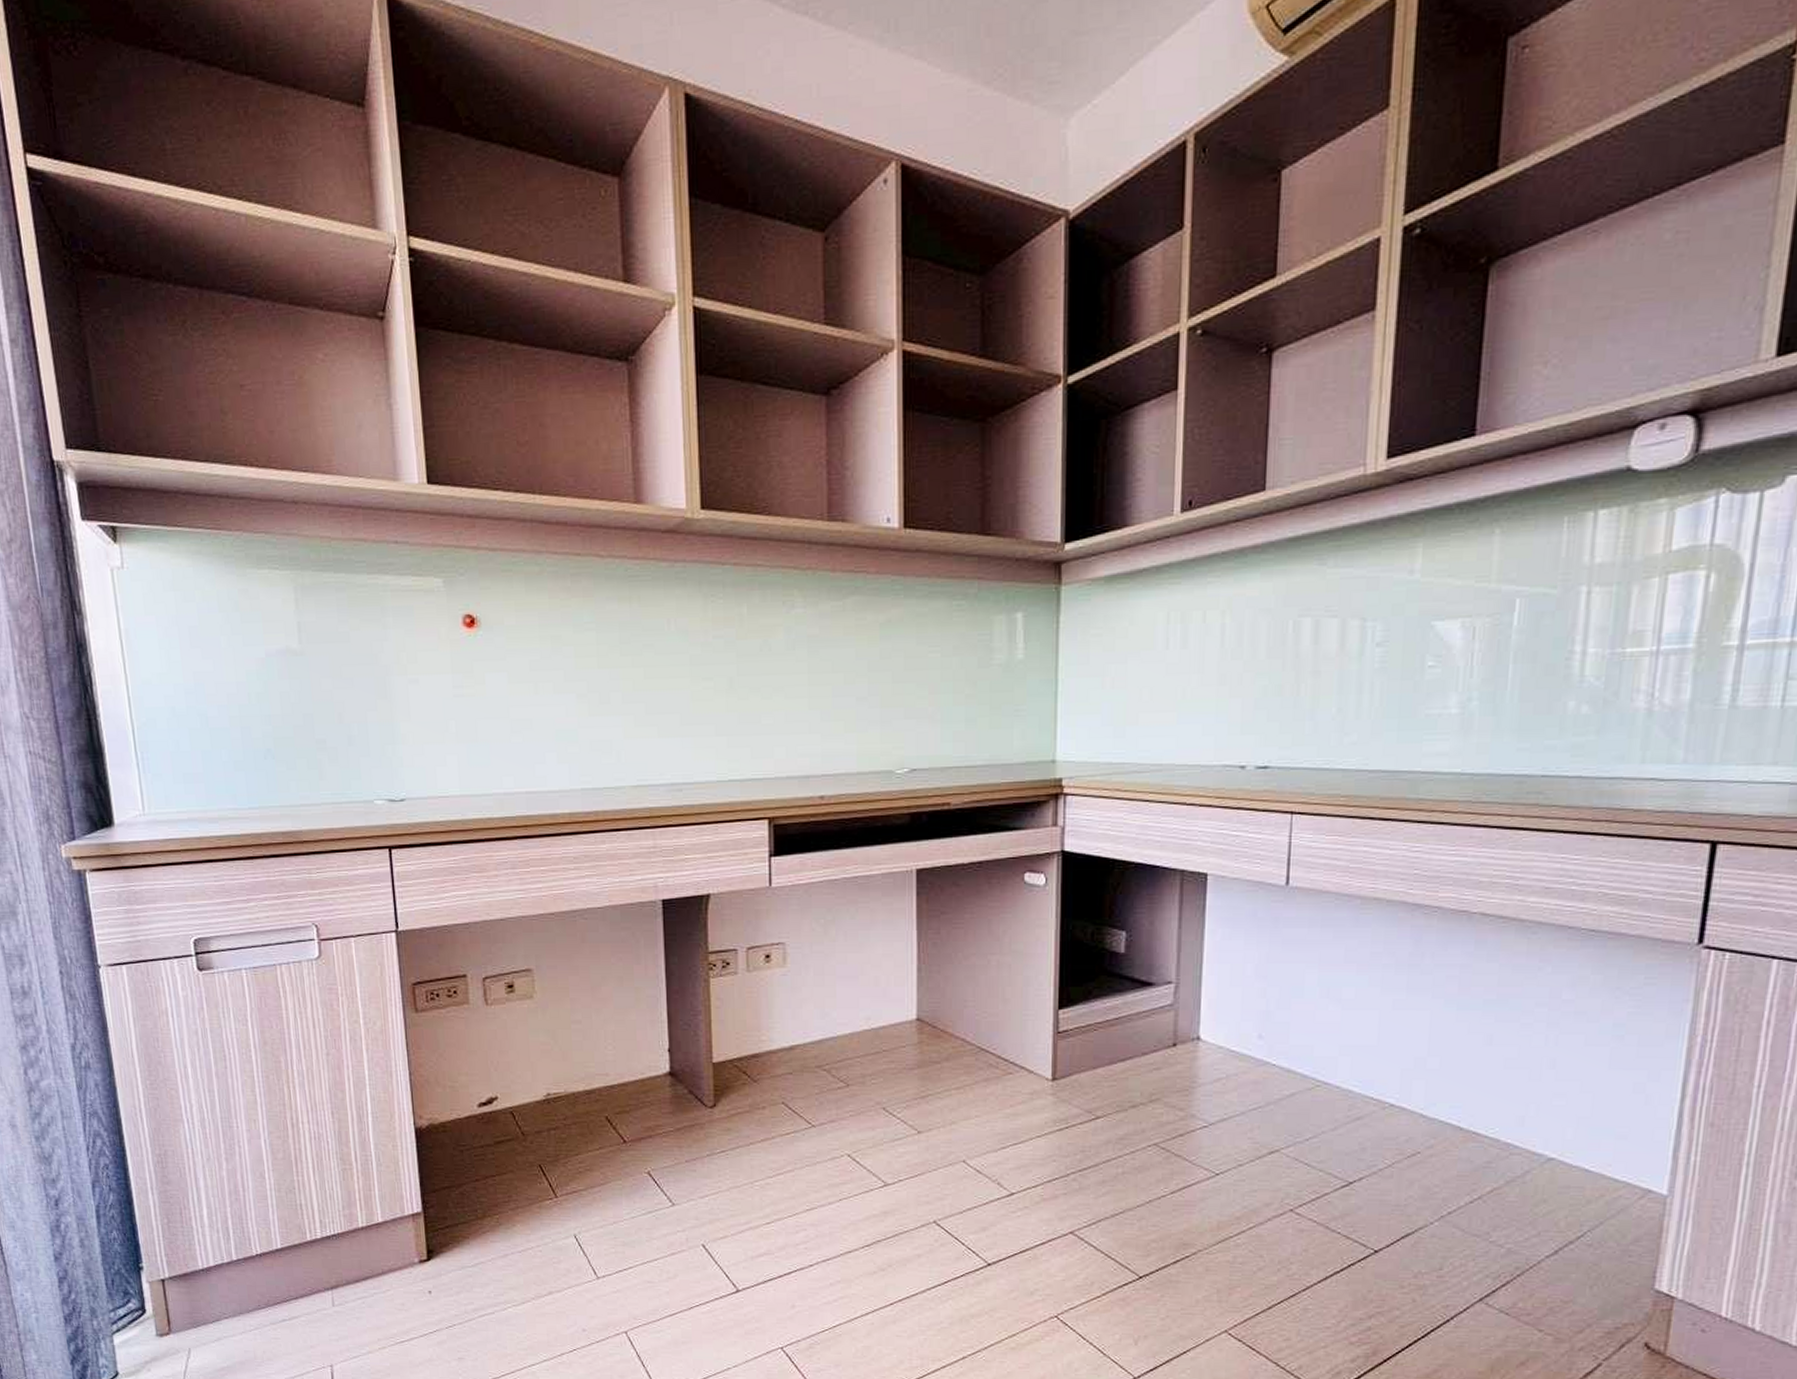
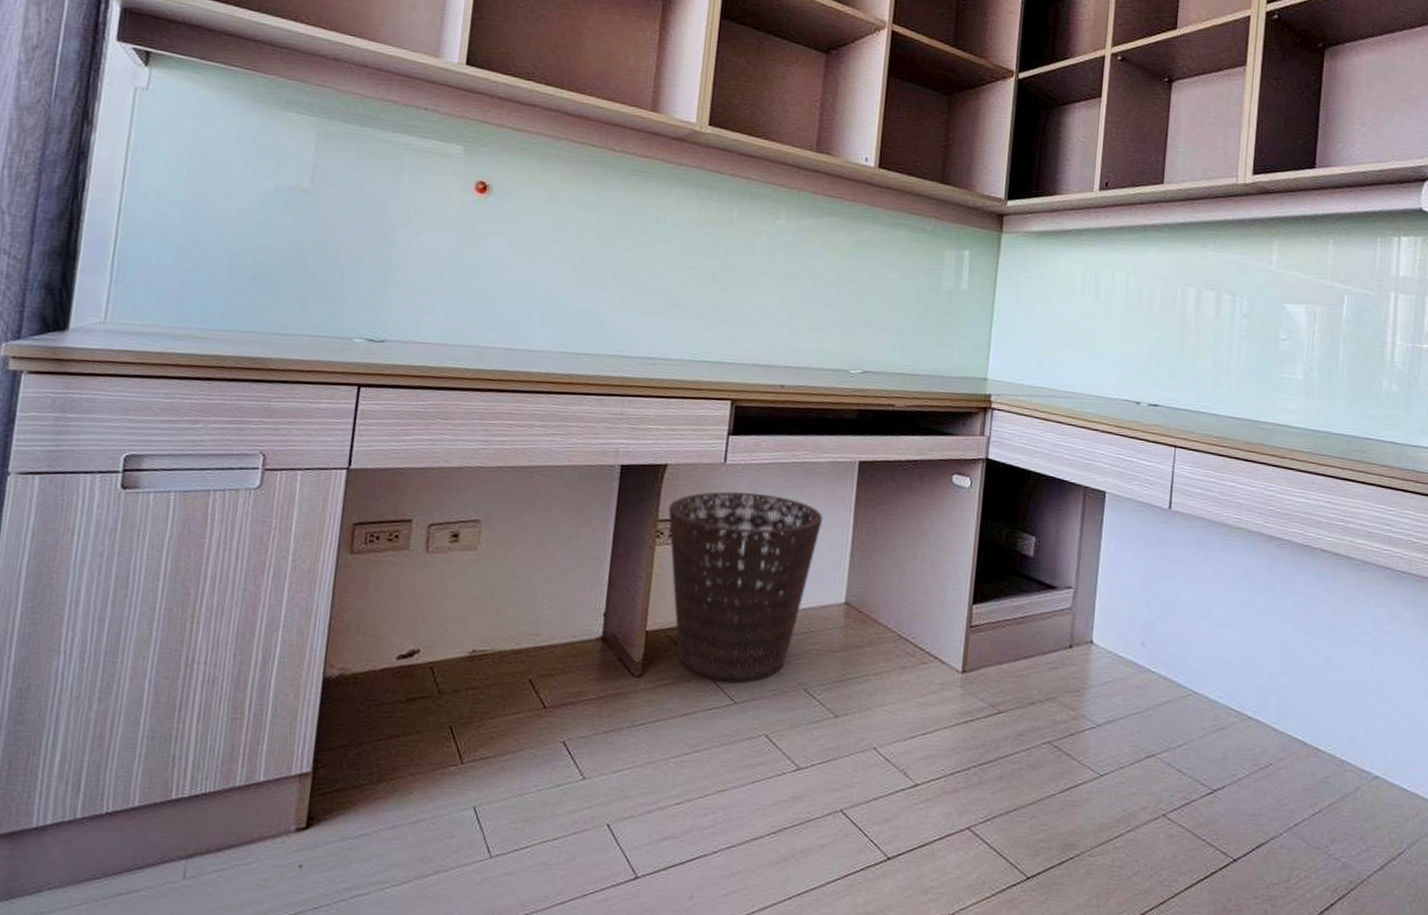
basket: none [717,914,883,1107] -> present [668,491,823,683]

